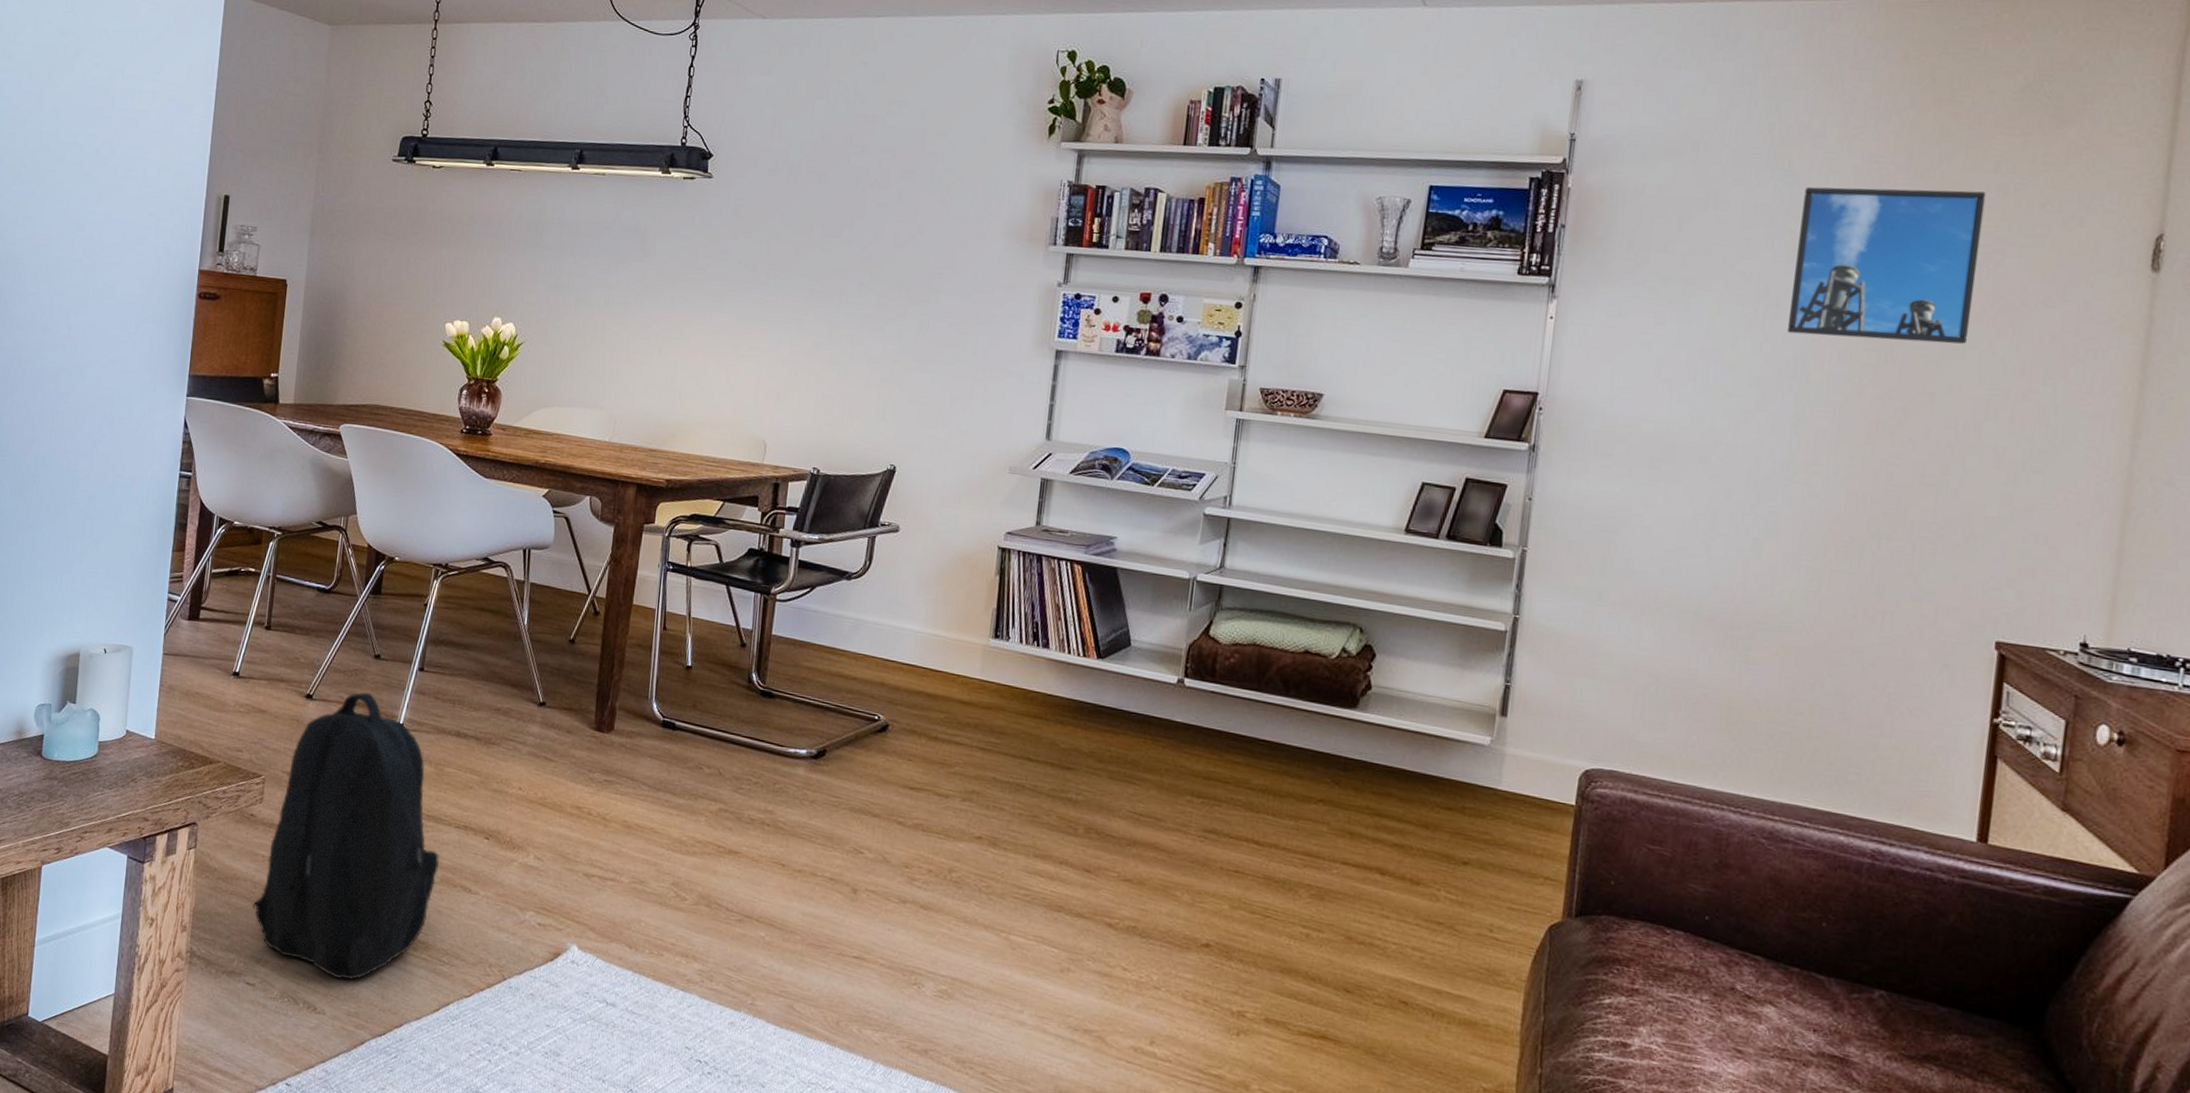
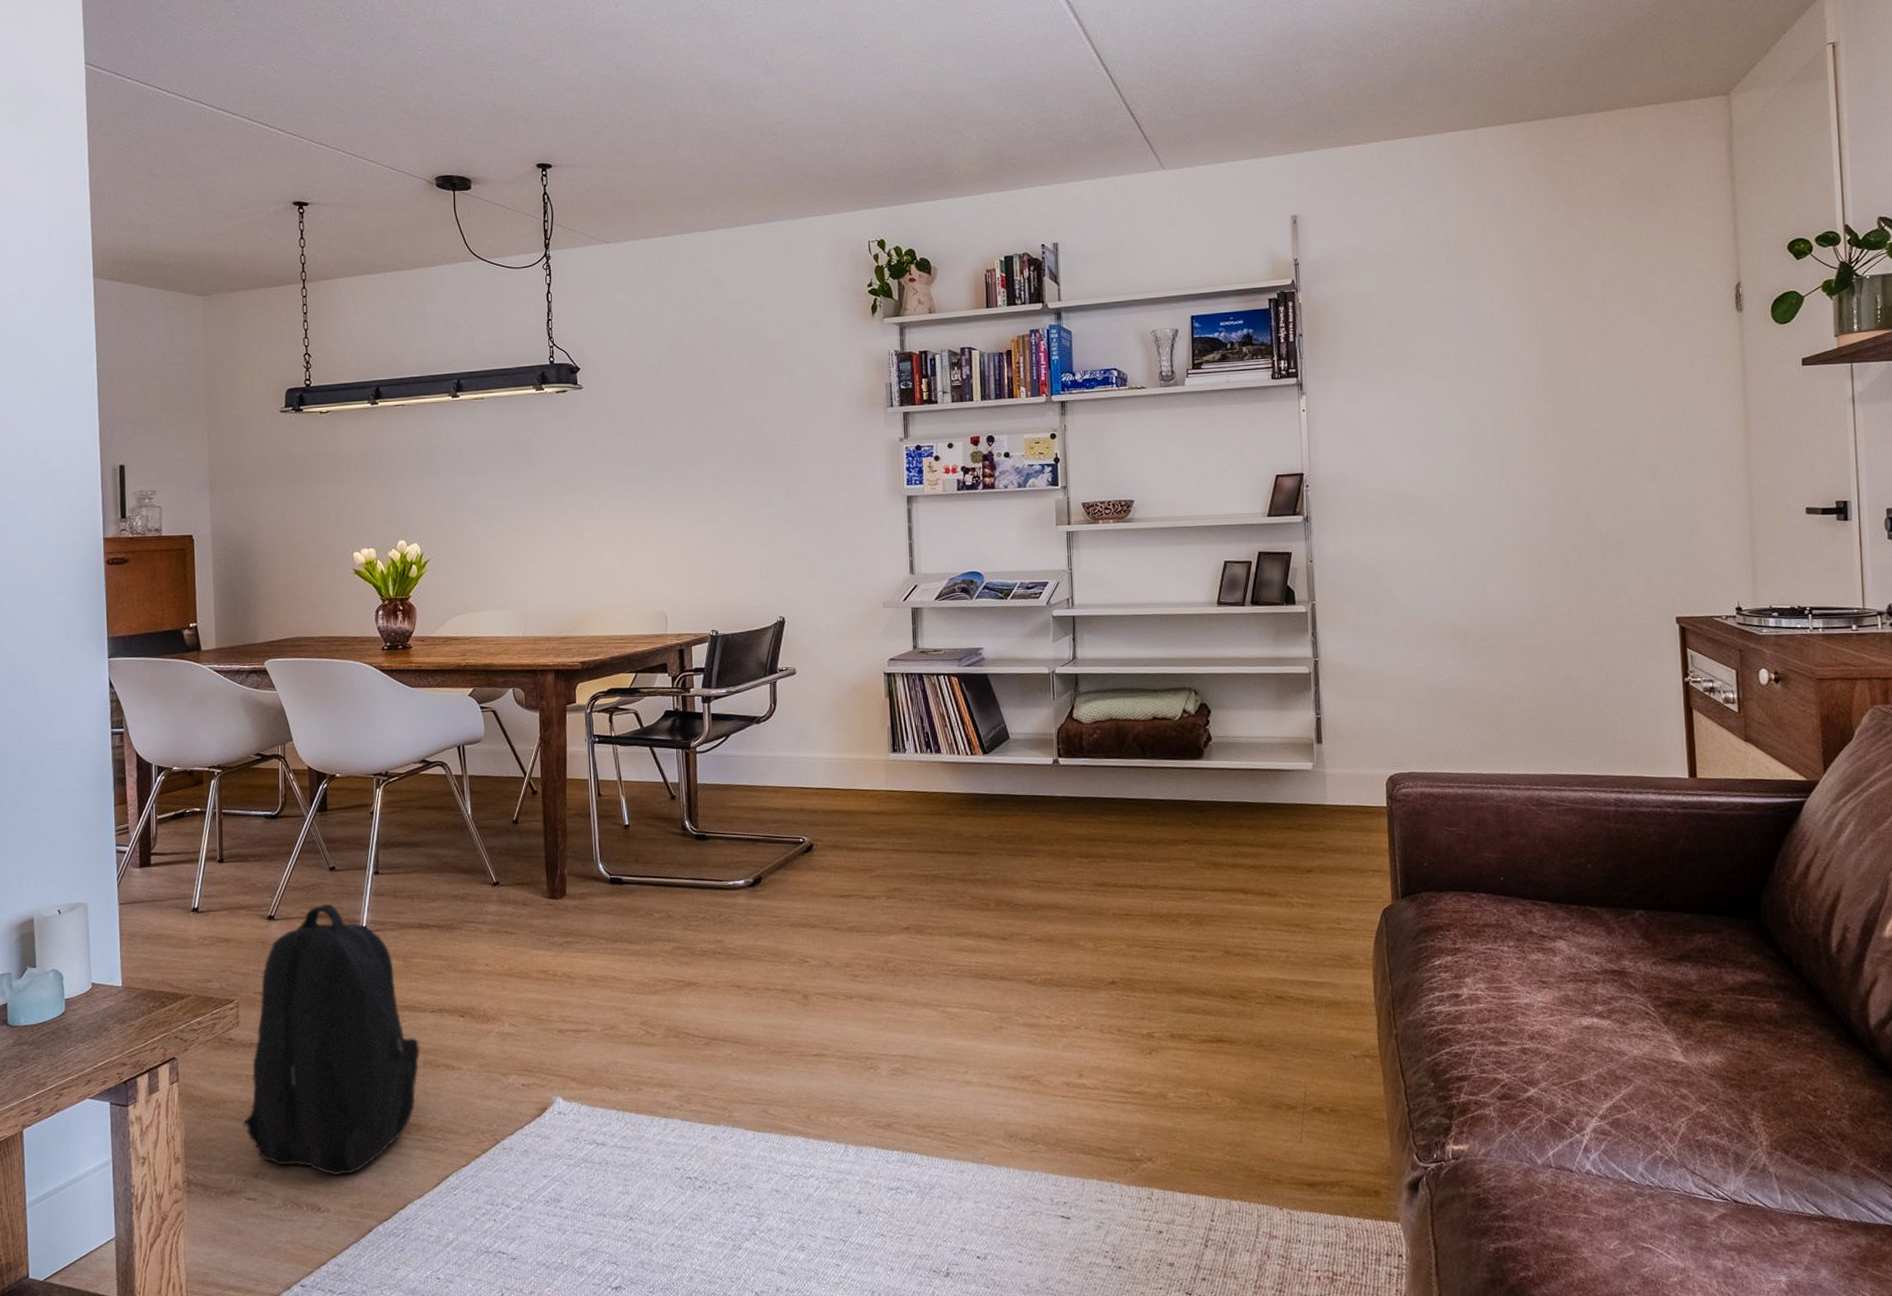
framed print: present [1786,186,1986,344] -> none [1478,266,1616,397]

